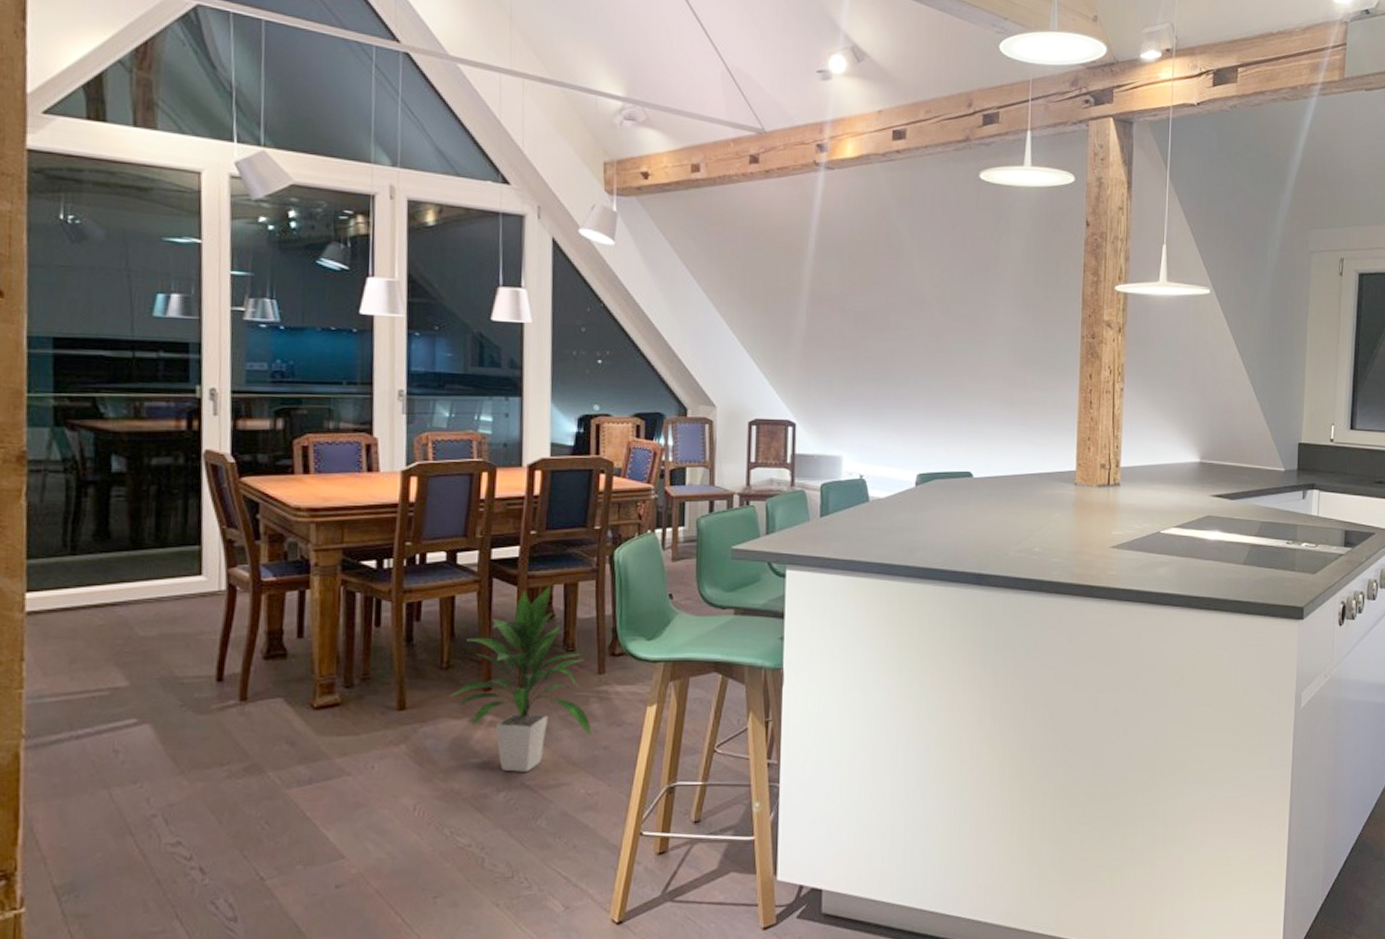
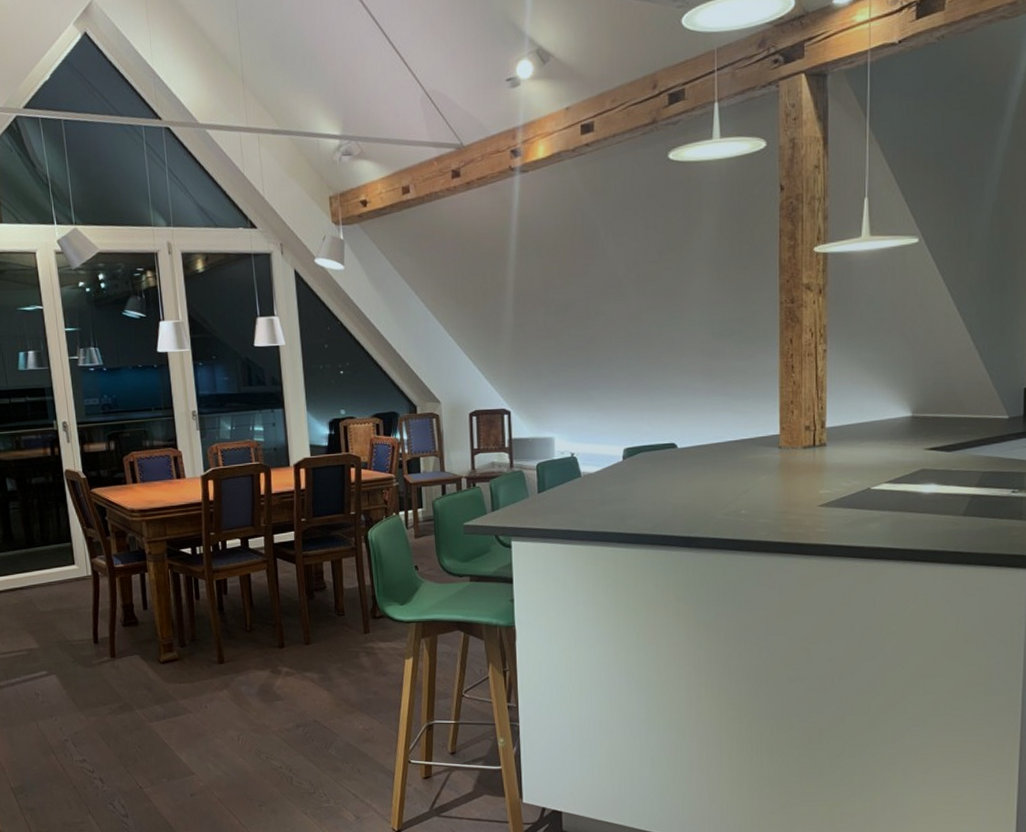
indoor plant: present [450,586,592,772] -> none [255,563,364,712]

